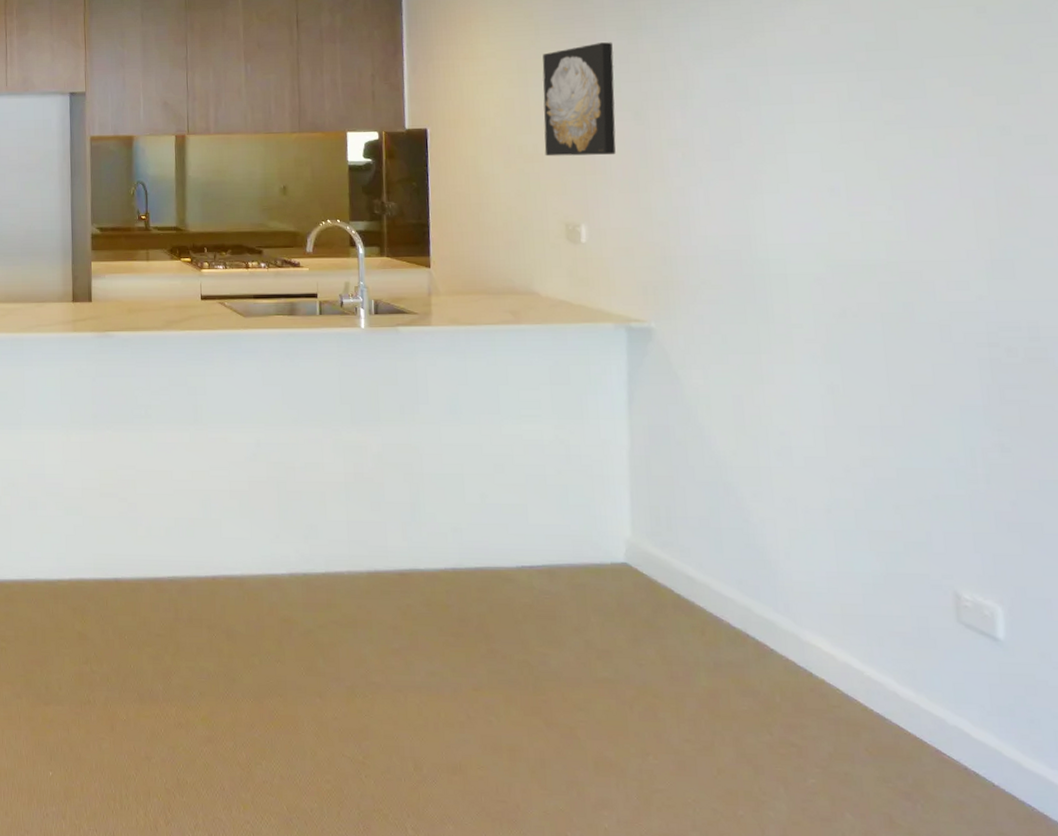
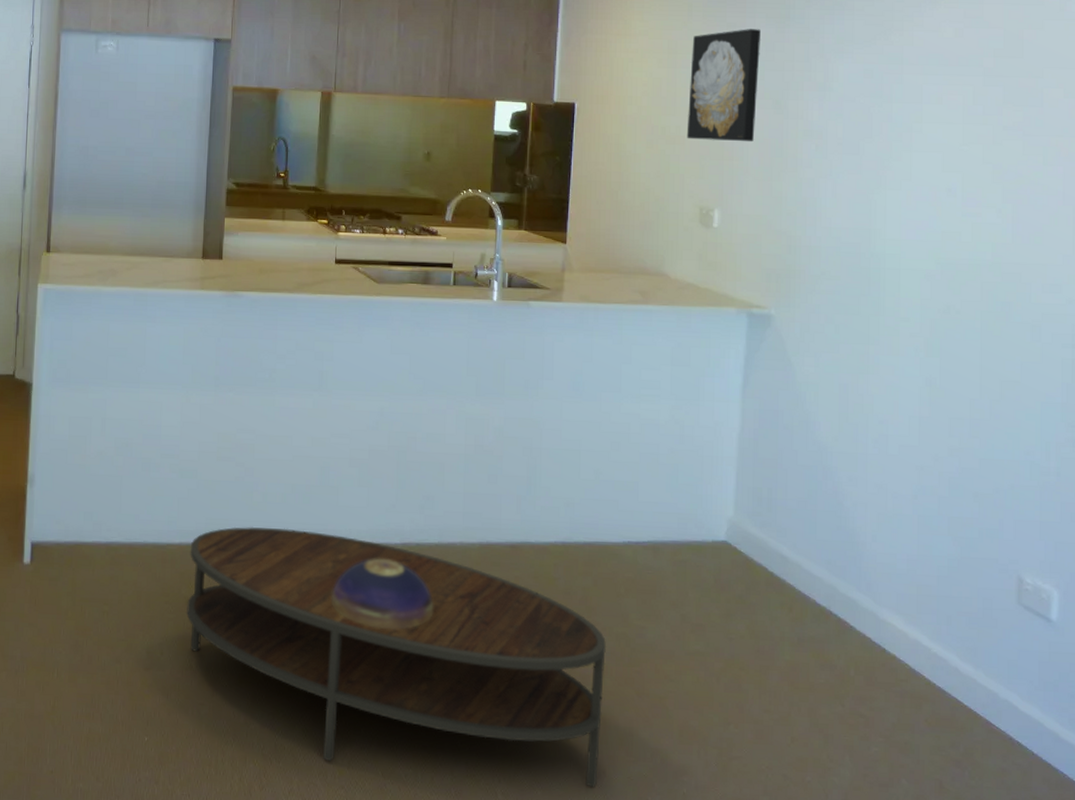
coffee table: none [80,560,511,822] -> present [186,526,607,788]
decorative bowl: none [222,590,326,661] -> present [330,559,434,630]

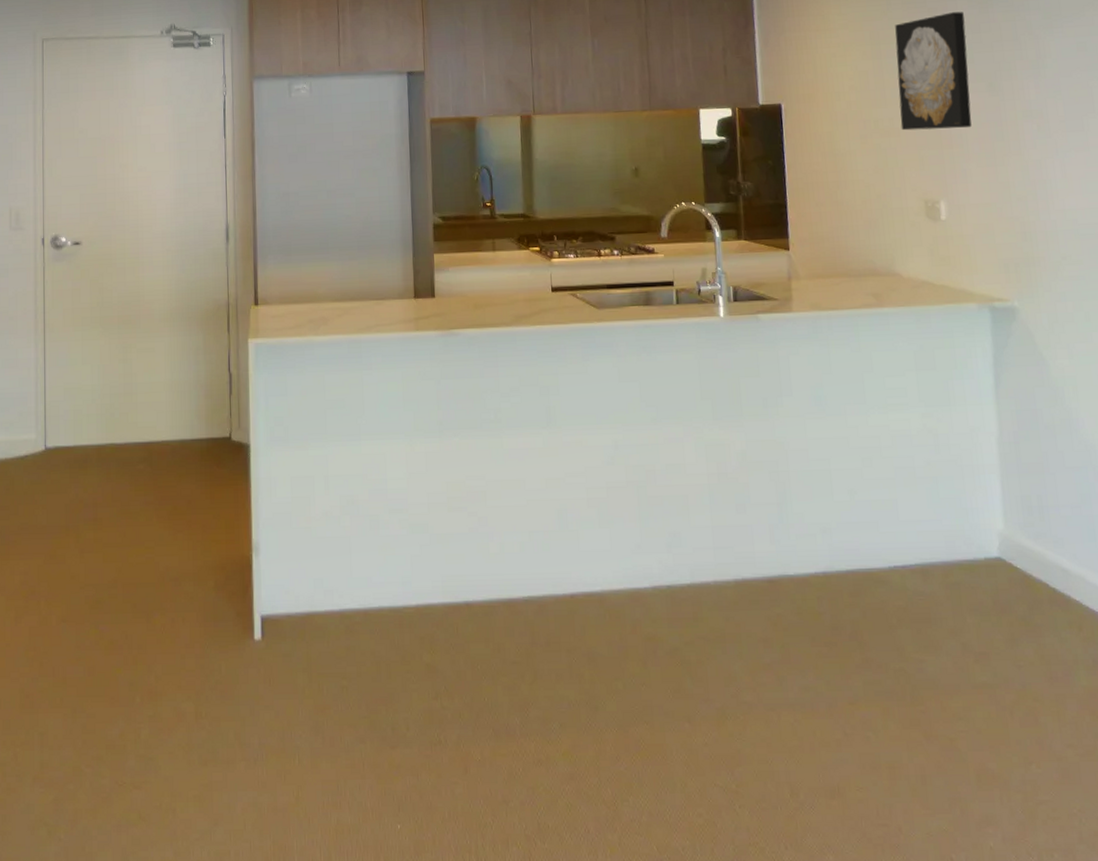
coffee table: present [186,526,607,788] -> none [428,579,893,848]
decorative bowl: present [330,559,434,630] -> none [582,606,694,684]

